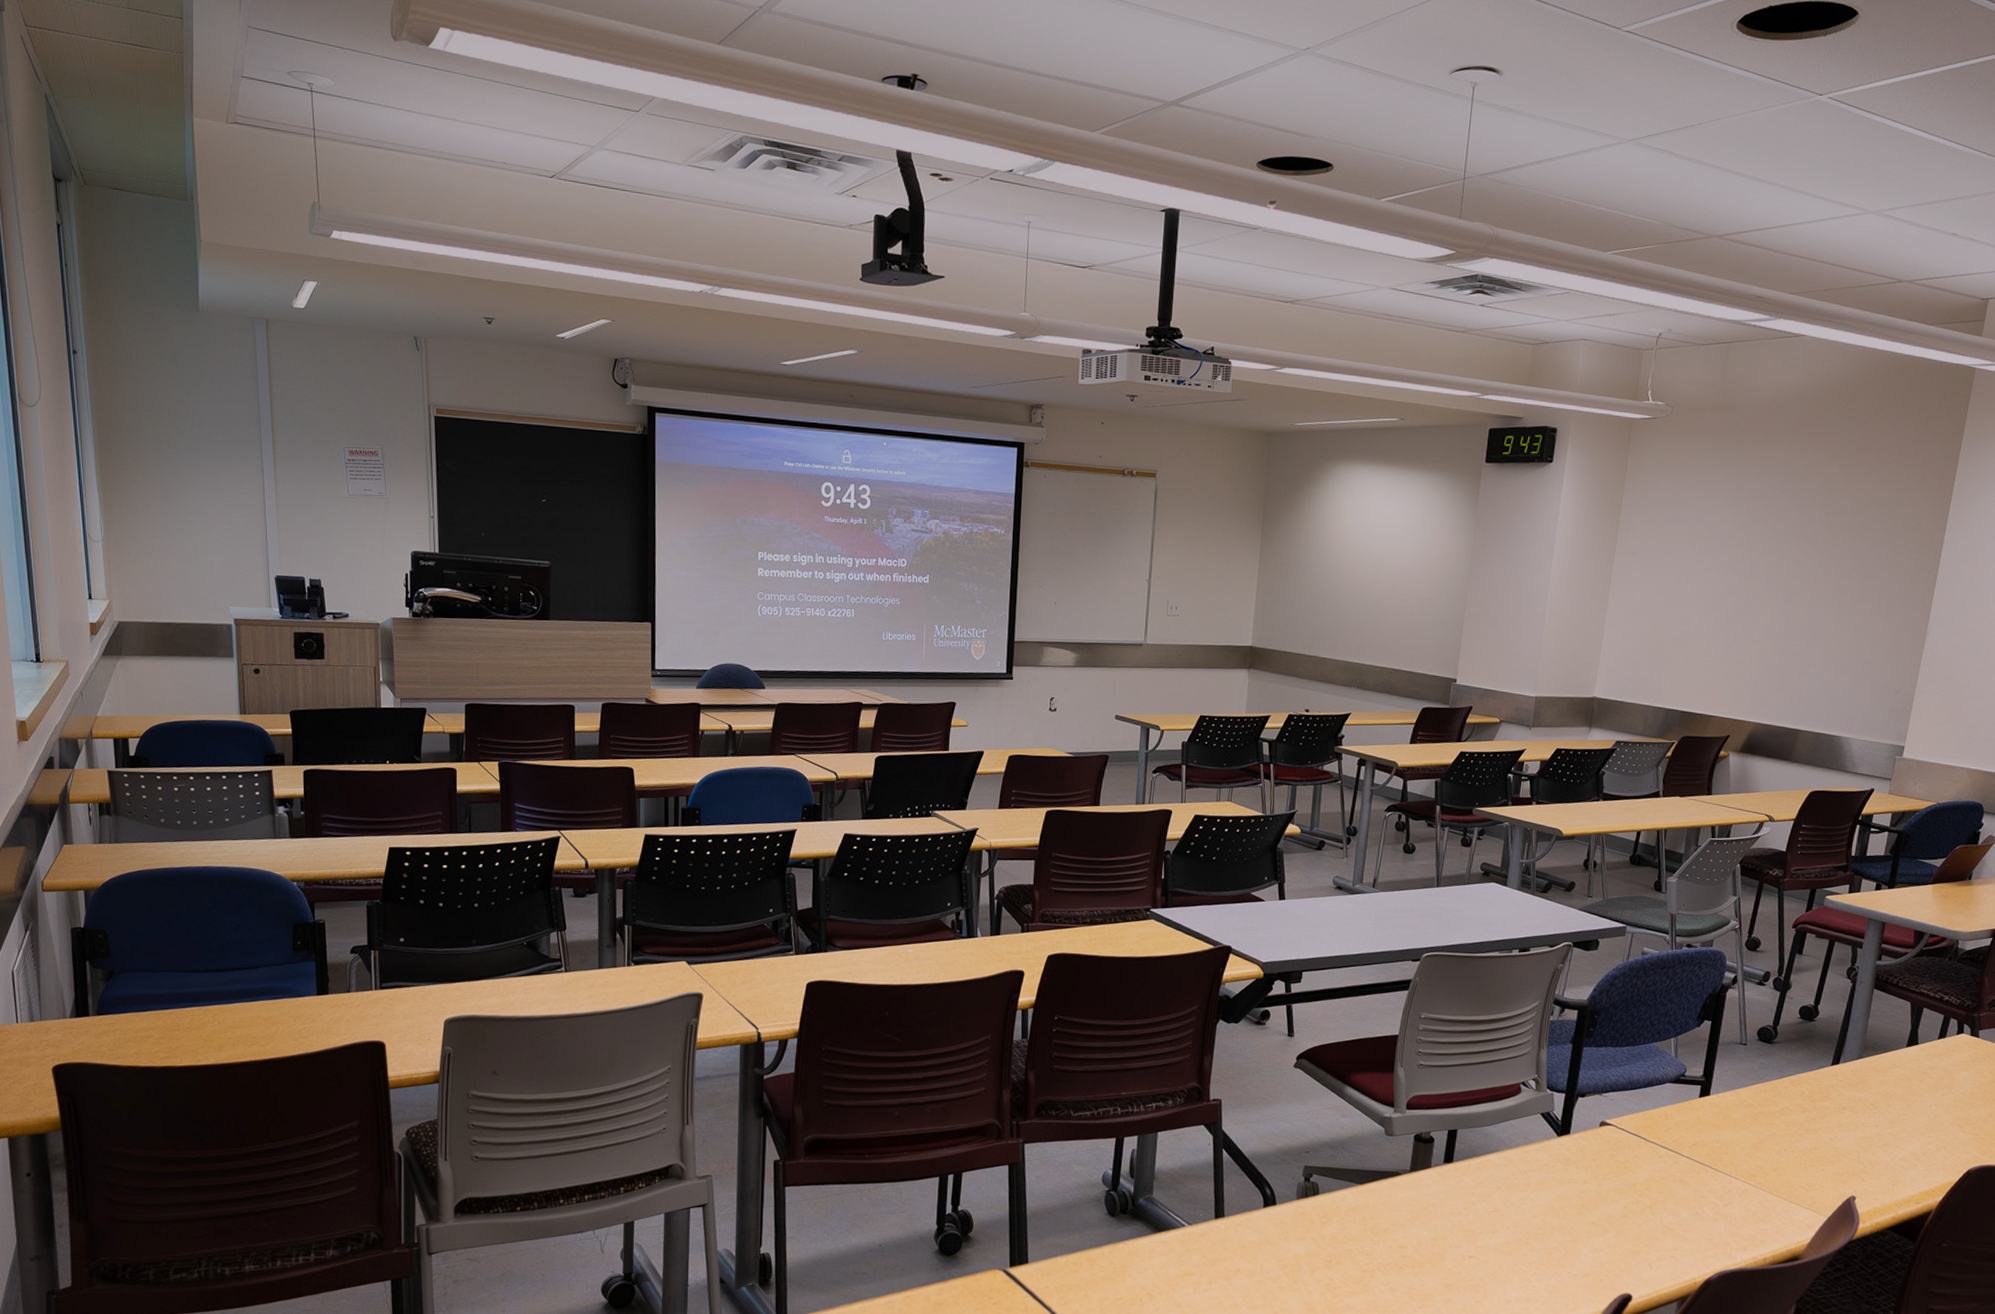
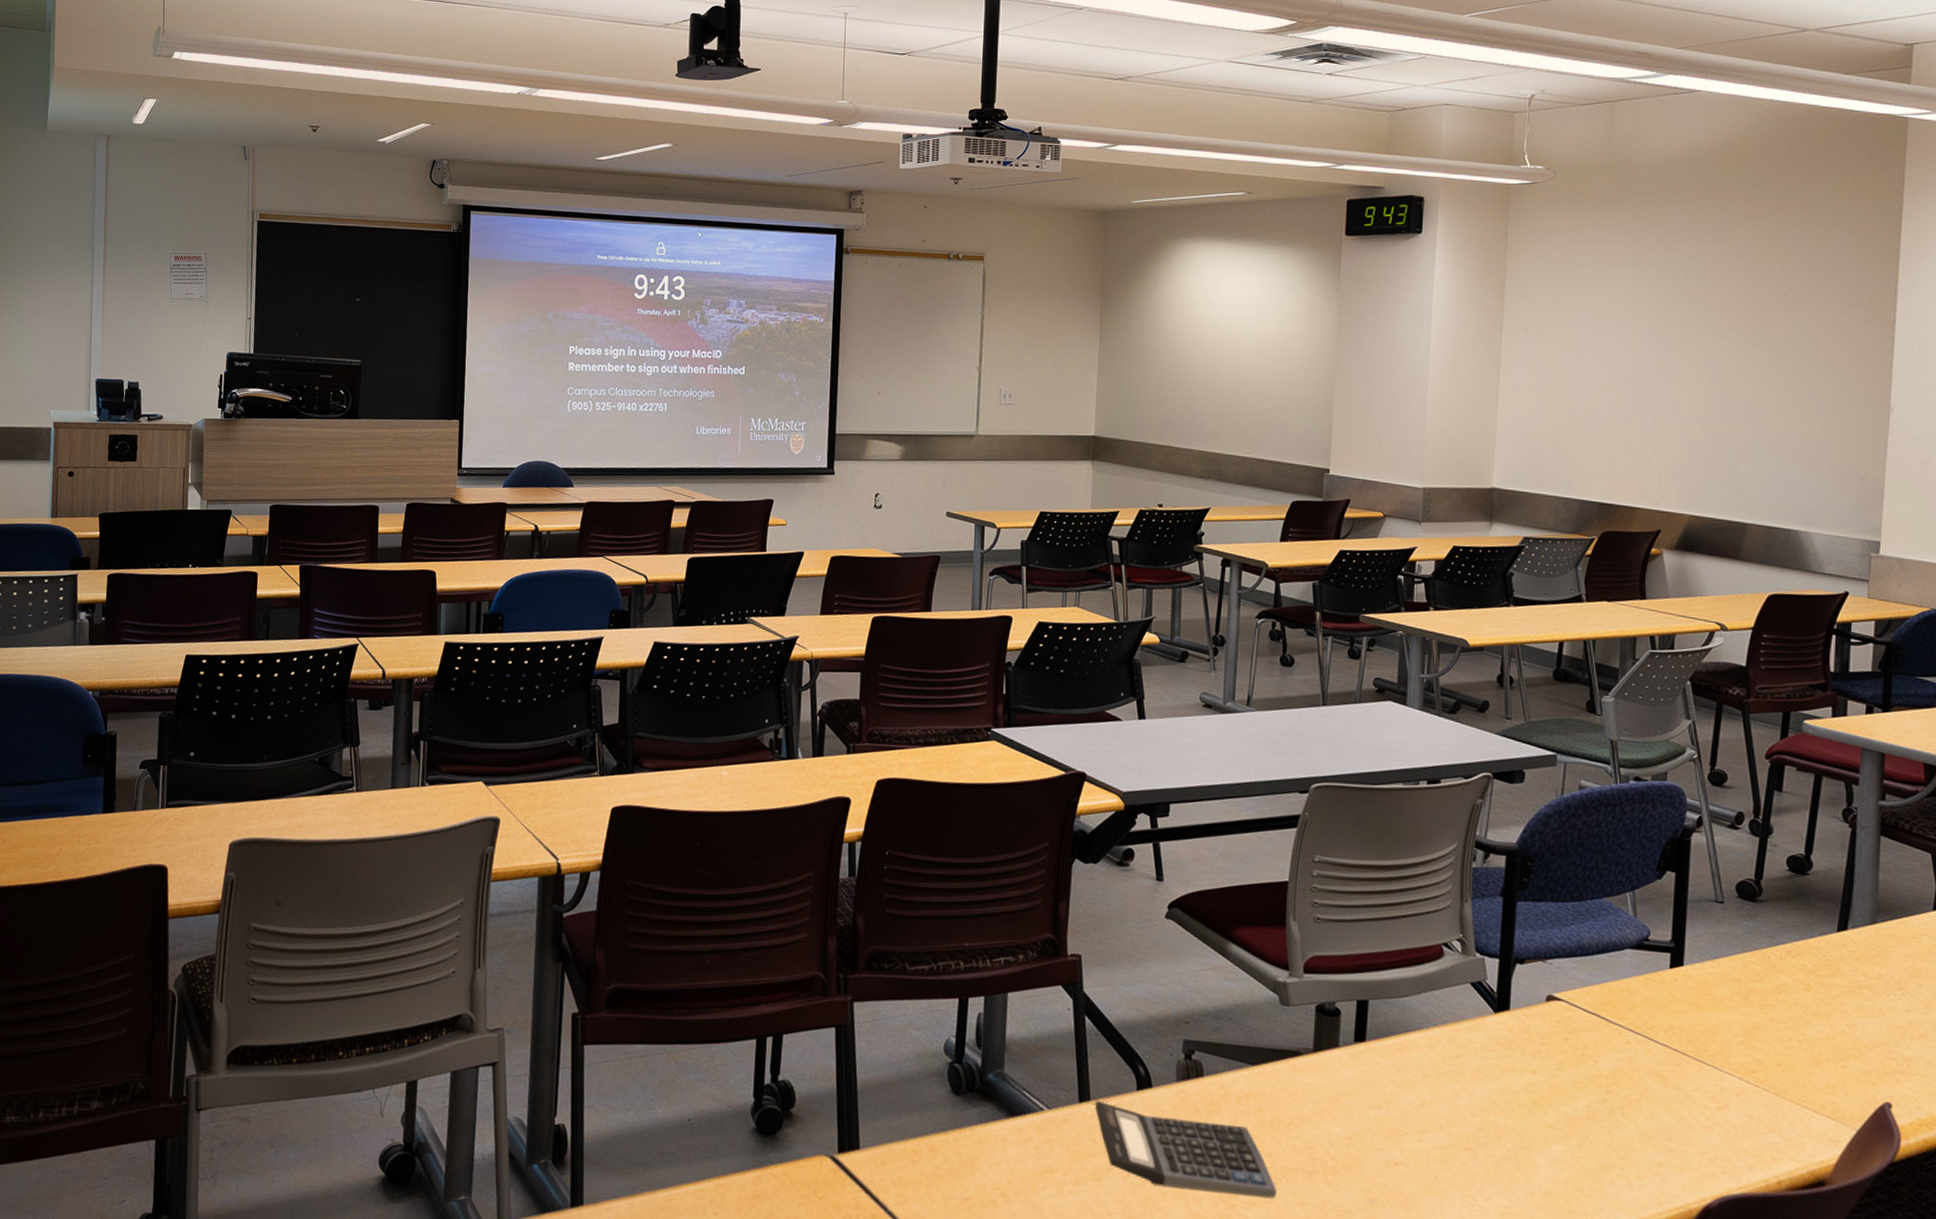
calculator: none [1228,1216,1373,1287] -> present [1095,1100,1276,1198]

